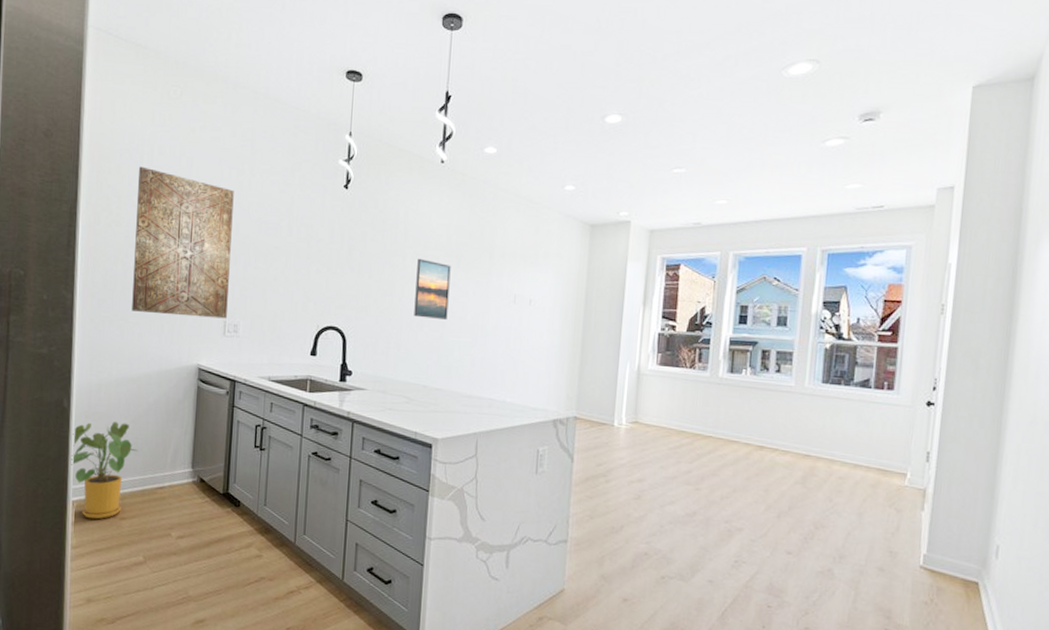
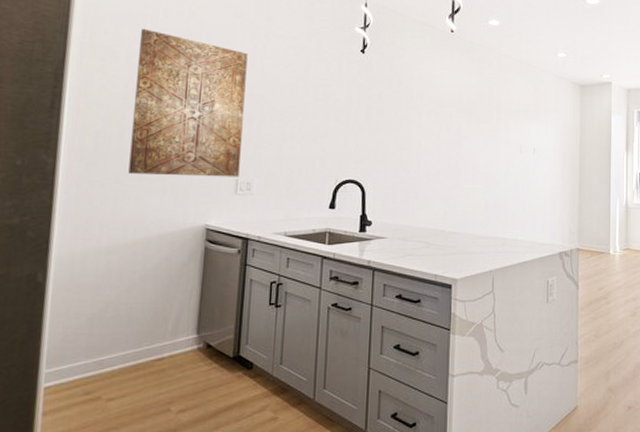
house plant: present [71,422,138,520] -> none [44,293,131,406]
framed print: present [414,258,451,319] -> none [430,115,463,169]

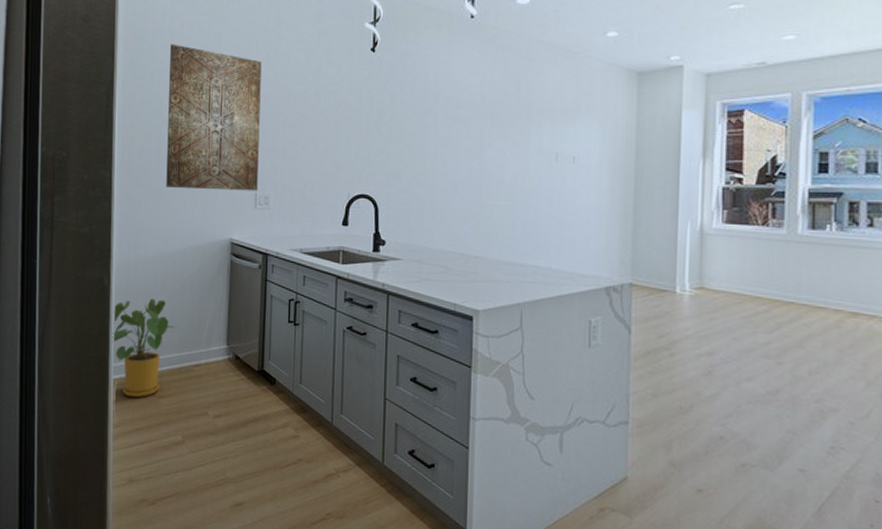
house plant: none [44,293,131,406] -> present [112,299,174,398]

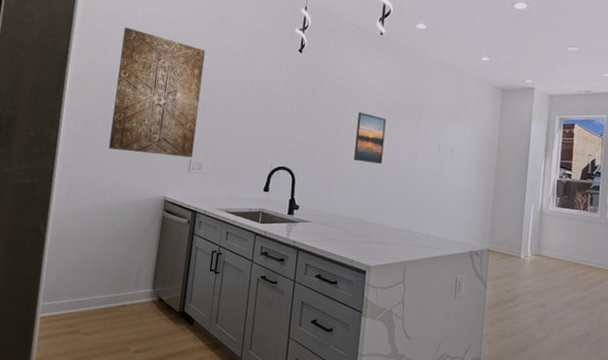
house plant: present [112,299,174,398] -> none [42,246,105,334]
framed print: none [448,119,486,182] -> present [354,111,386,164]

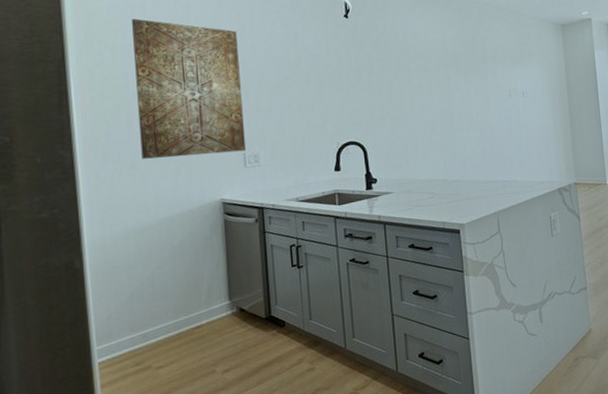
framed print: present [354,111,386,164] -> none [421,70,456,122]

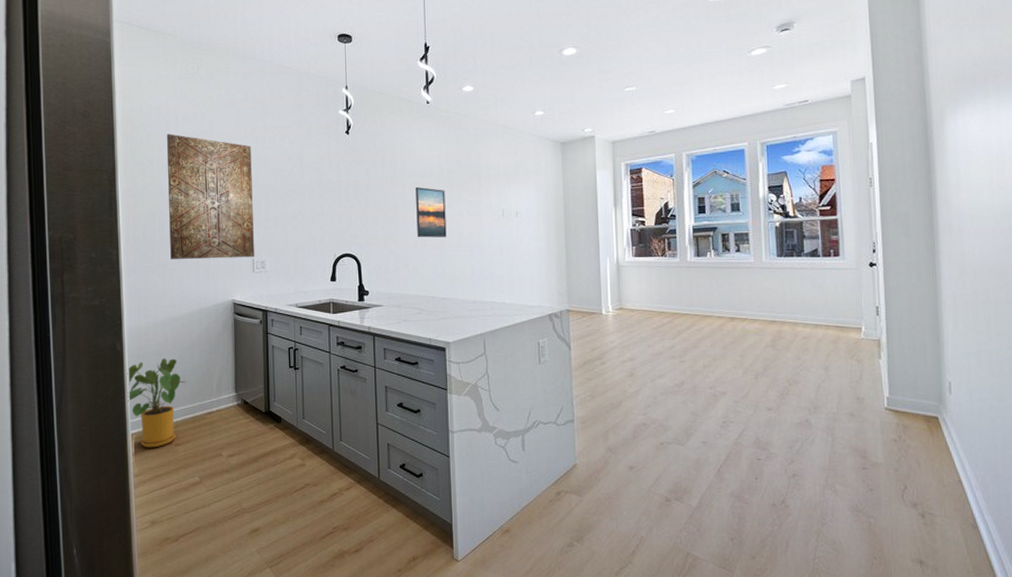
house plant: none [90,270,167,377] -> present [127,358,186,448]
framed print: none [421,70,456,122] -> present [415,186,447,238]

